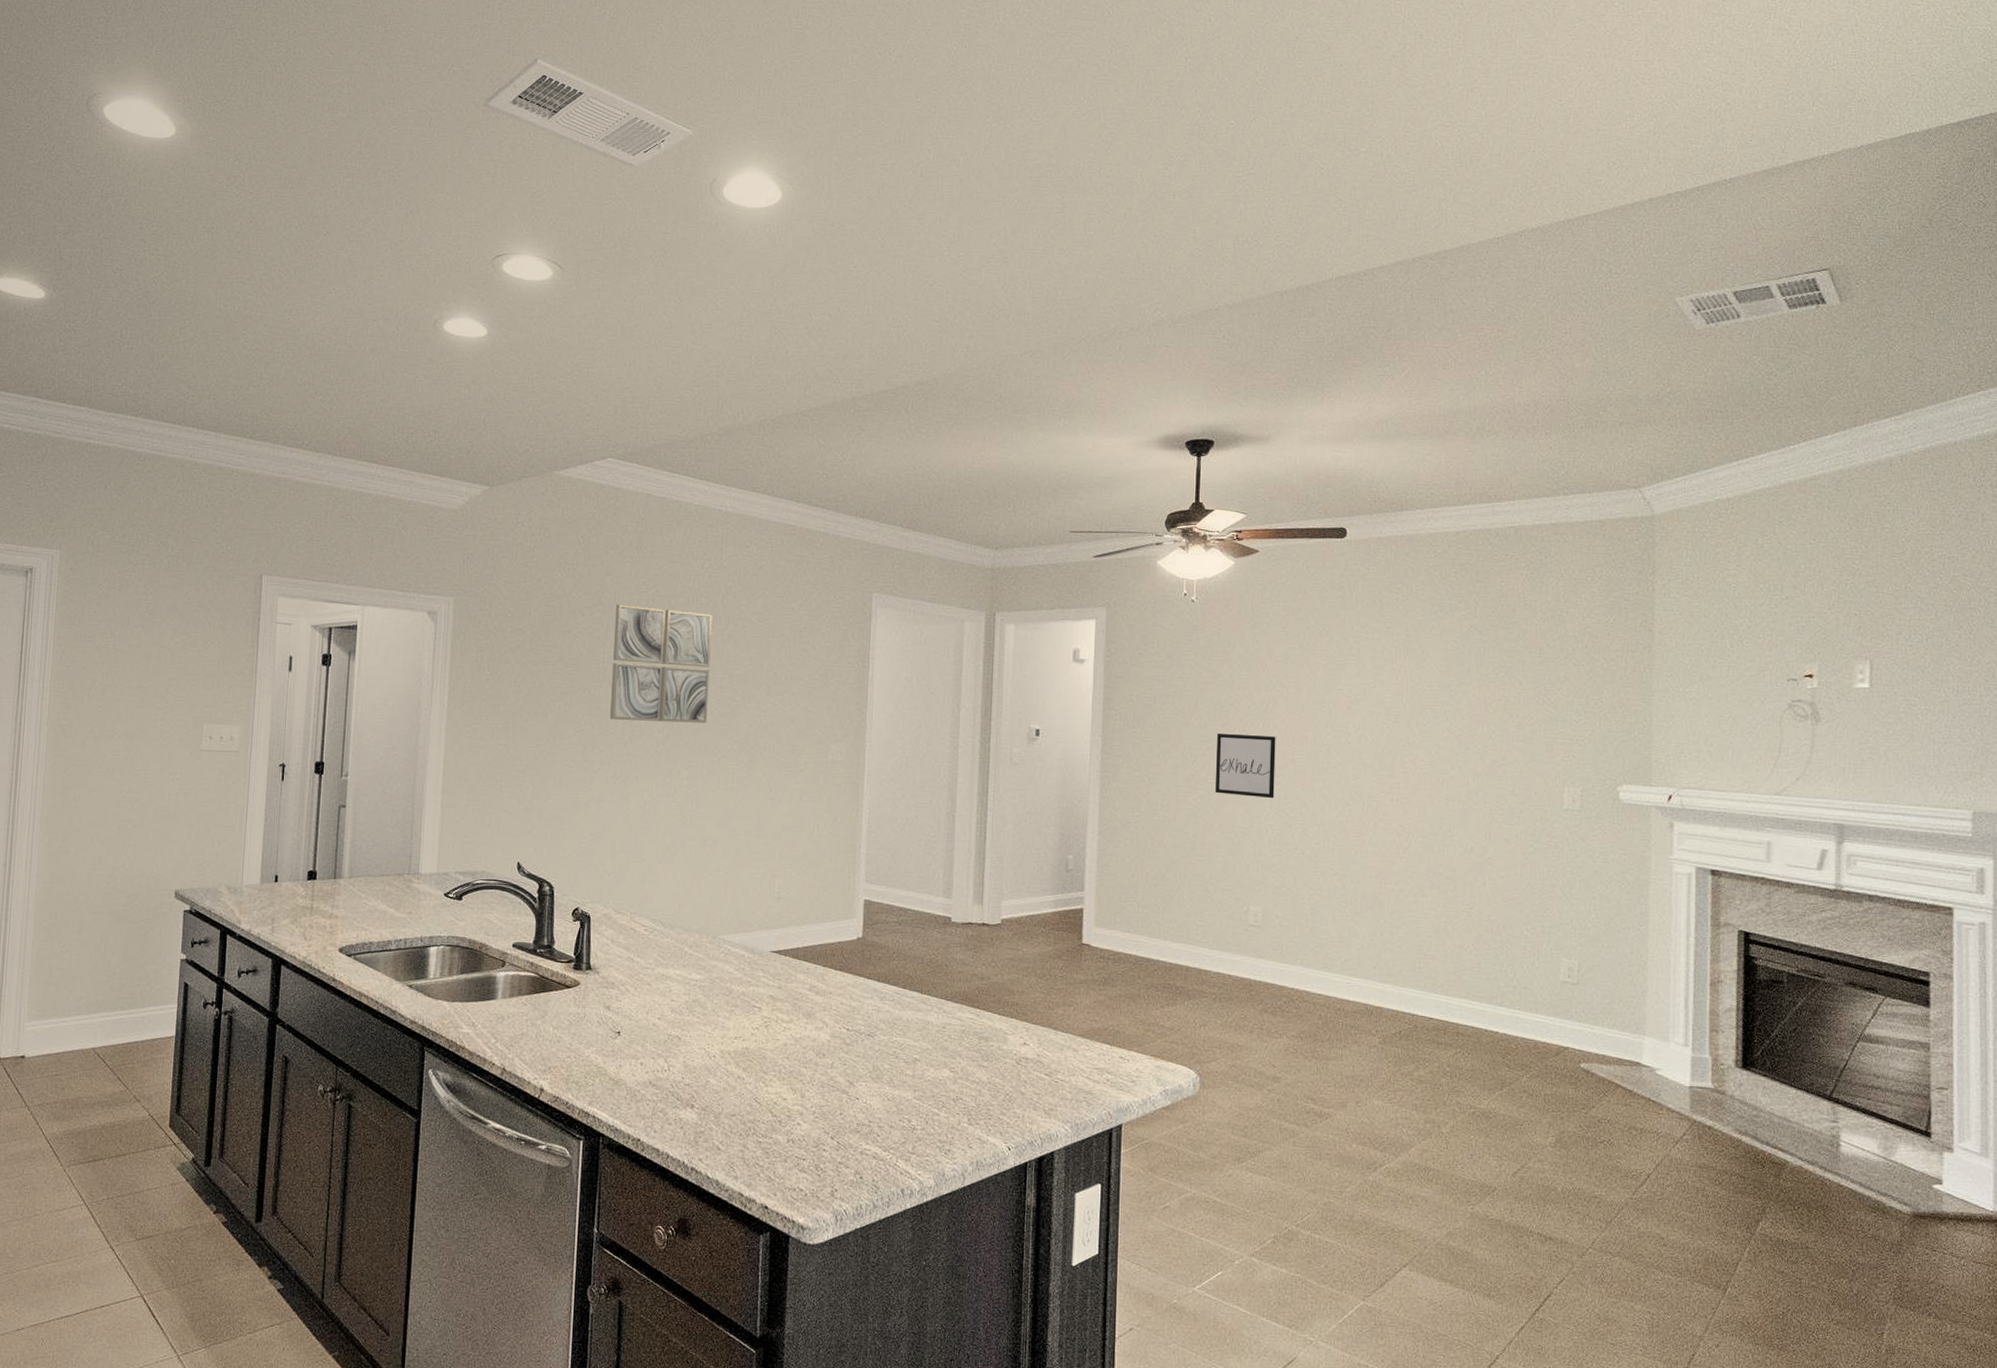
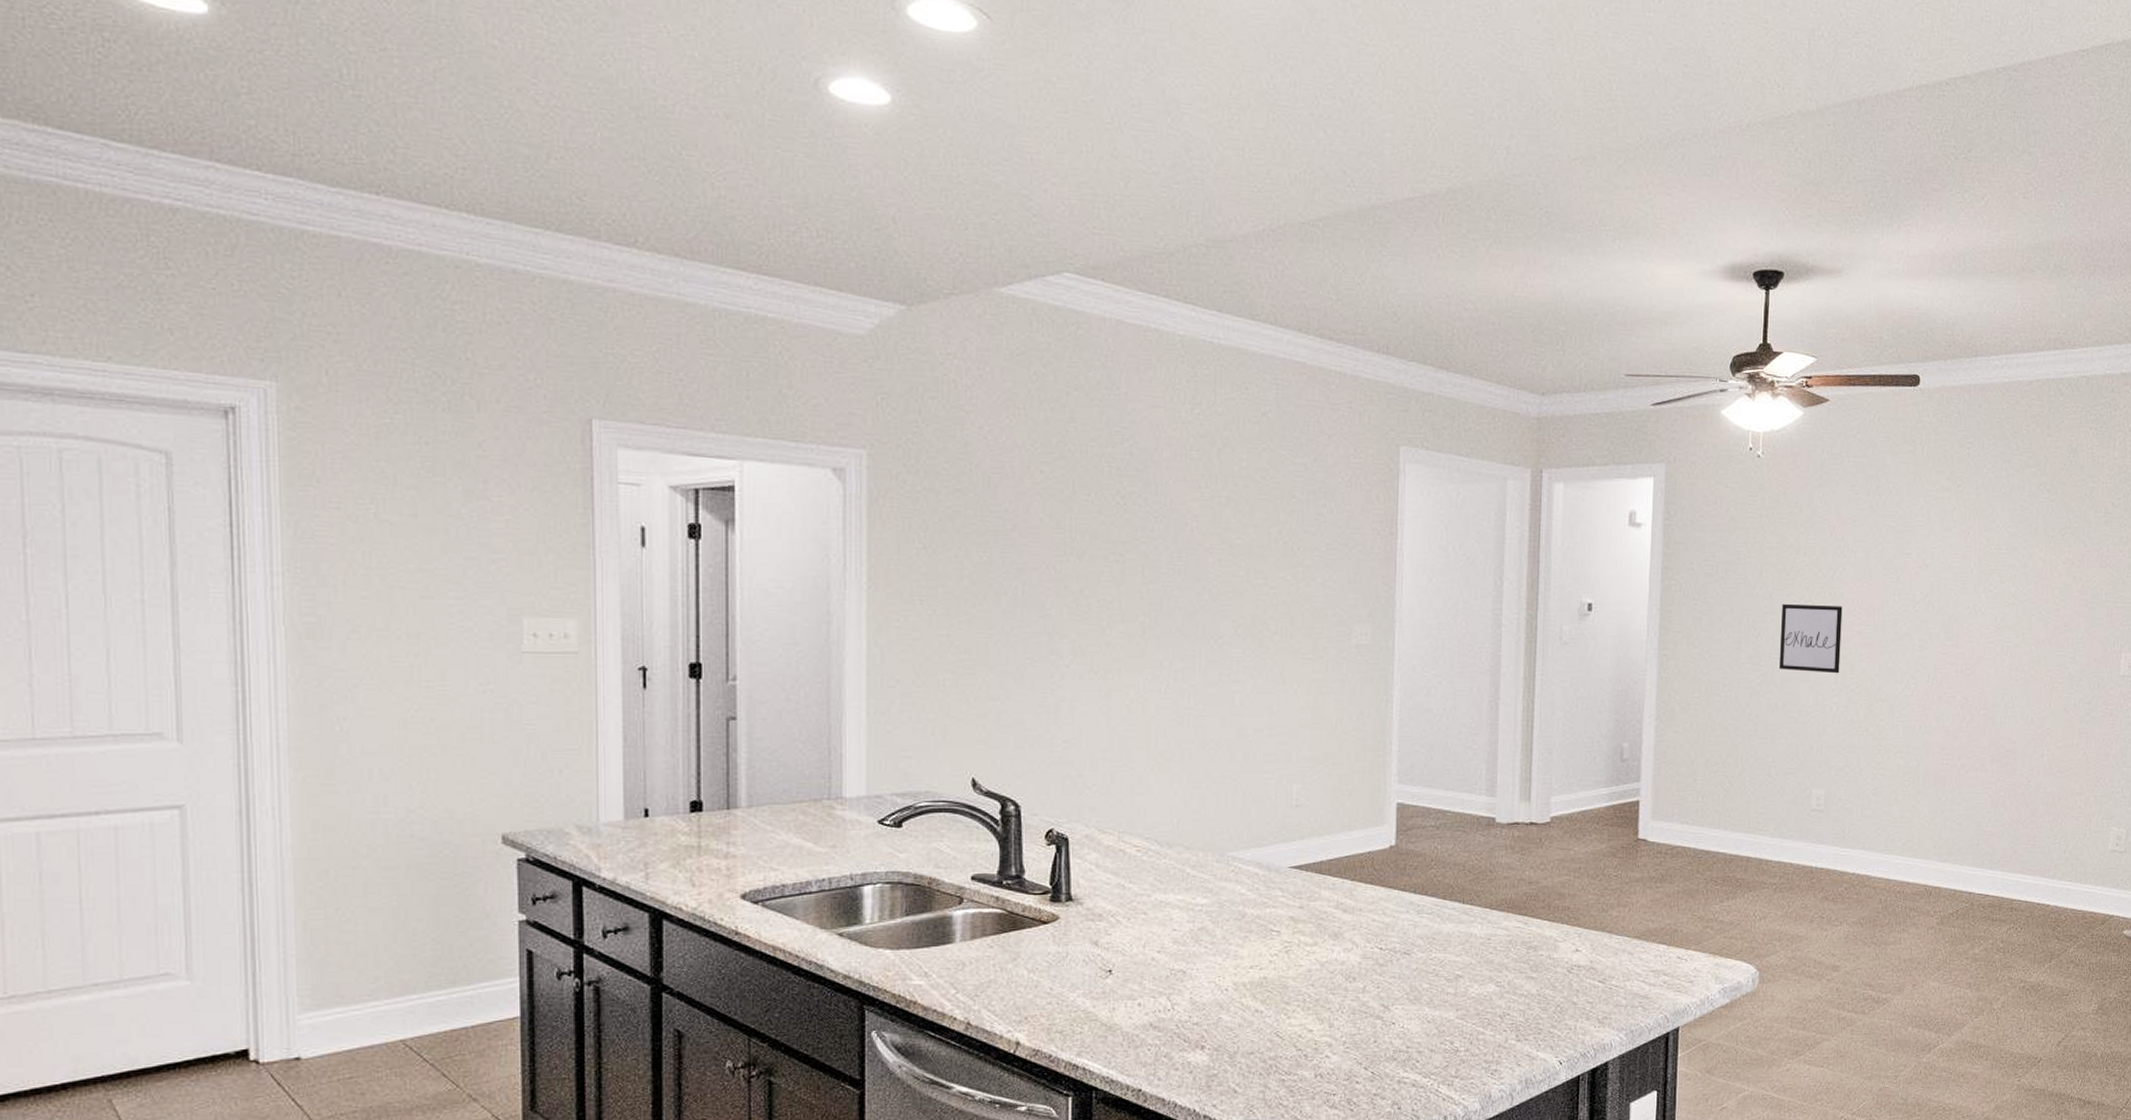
wall art: present [610,603,713,724] -> none [1082,458,1206,604]

